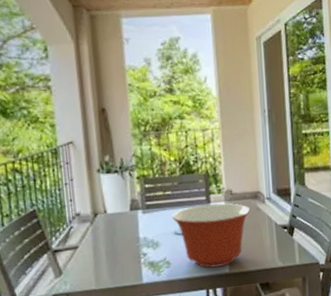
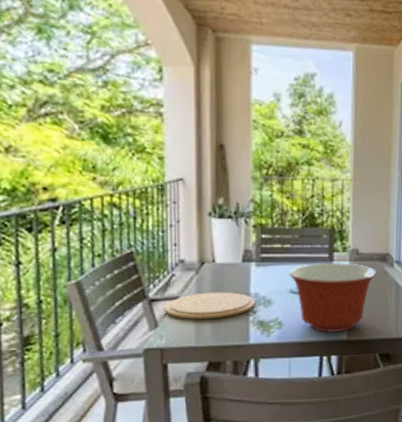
plate: none [65,238,145,266] -> present [163,291,256,320]

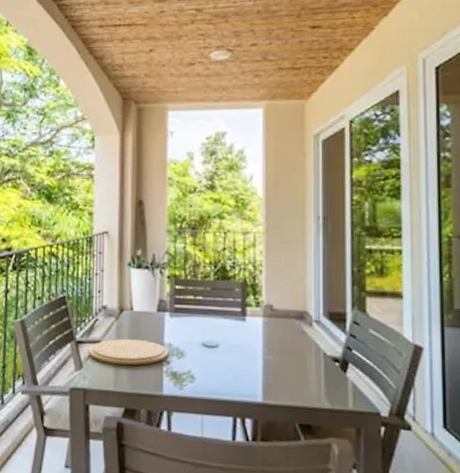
mixing bowl: present [289,262,377,334] -> none [201,316,294,394]

